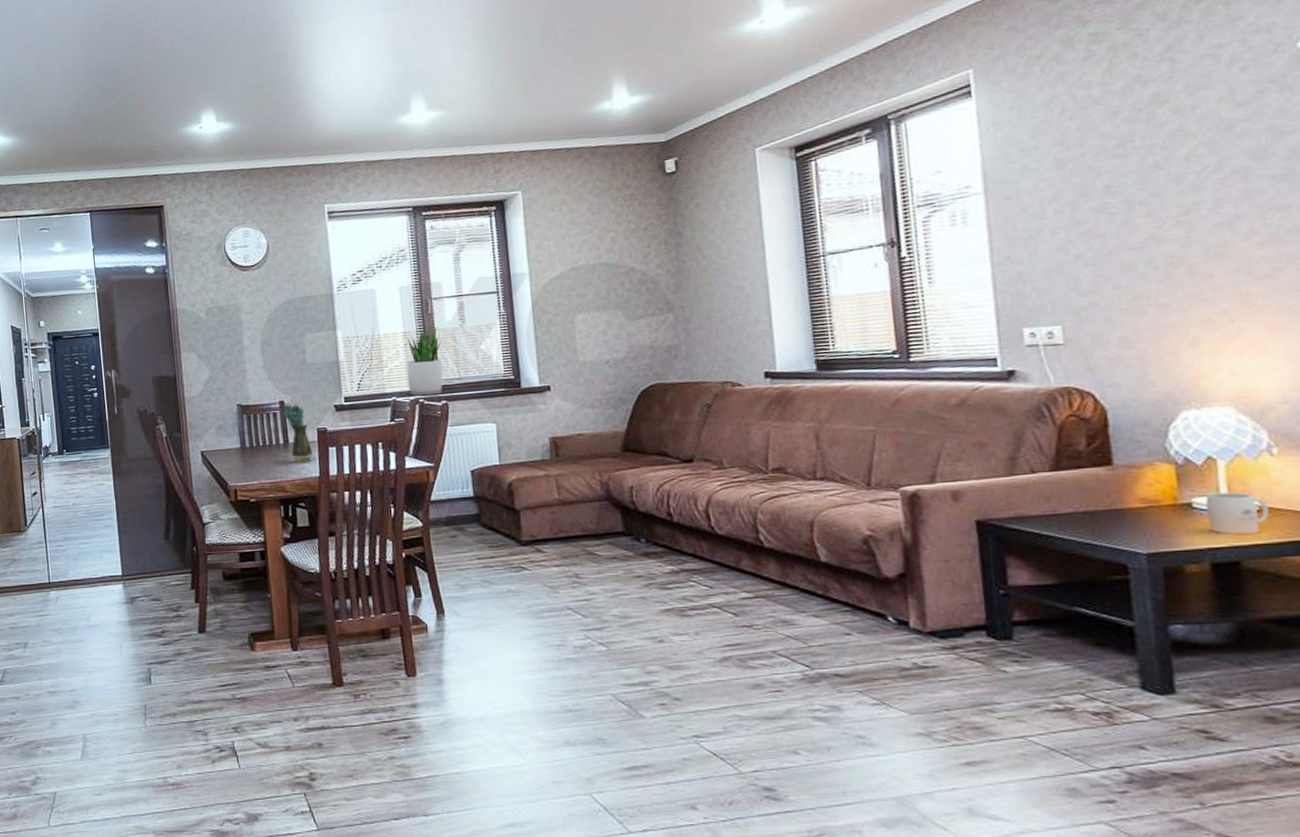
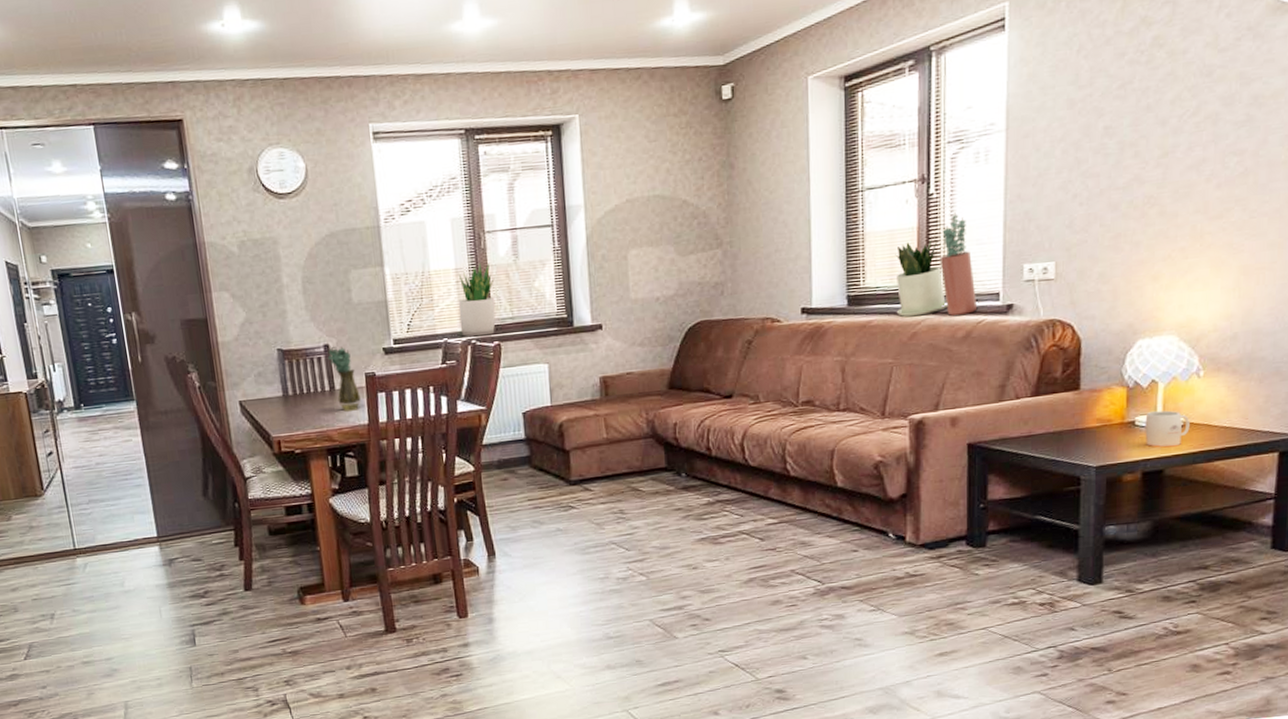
planter: none [867,303,935,383] -> present [895,239,947,317]
vase: none [920,275,972,383] -> present [940,212,978,317]

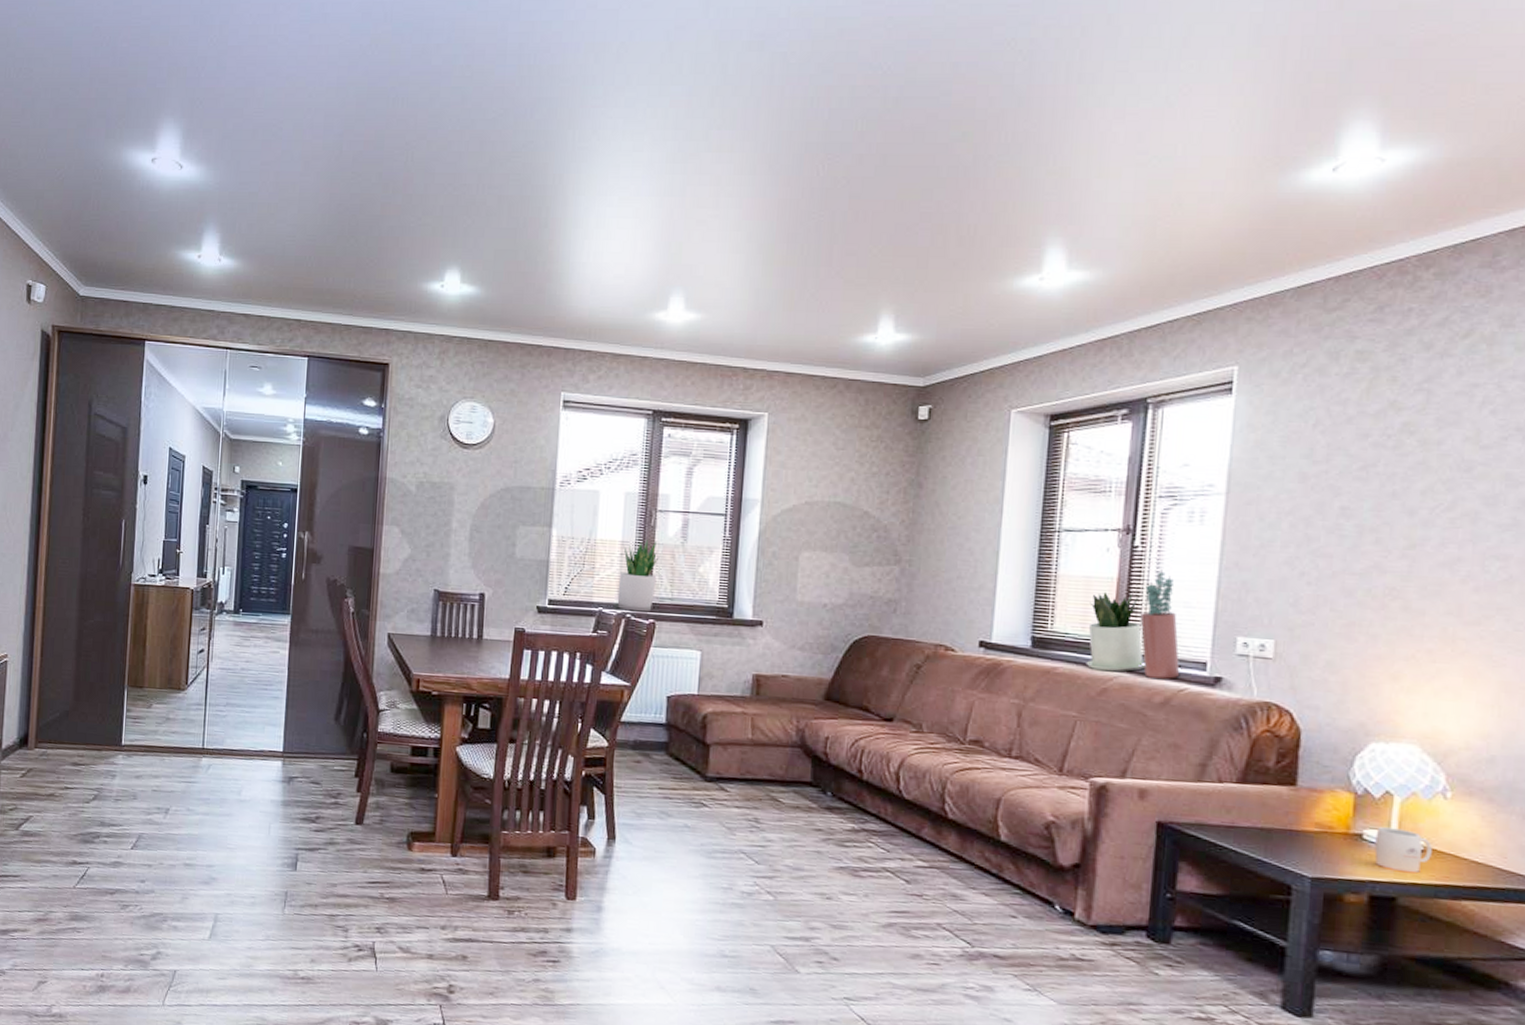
vase: present [327,345,361,412] -> none [480,594,507,663]

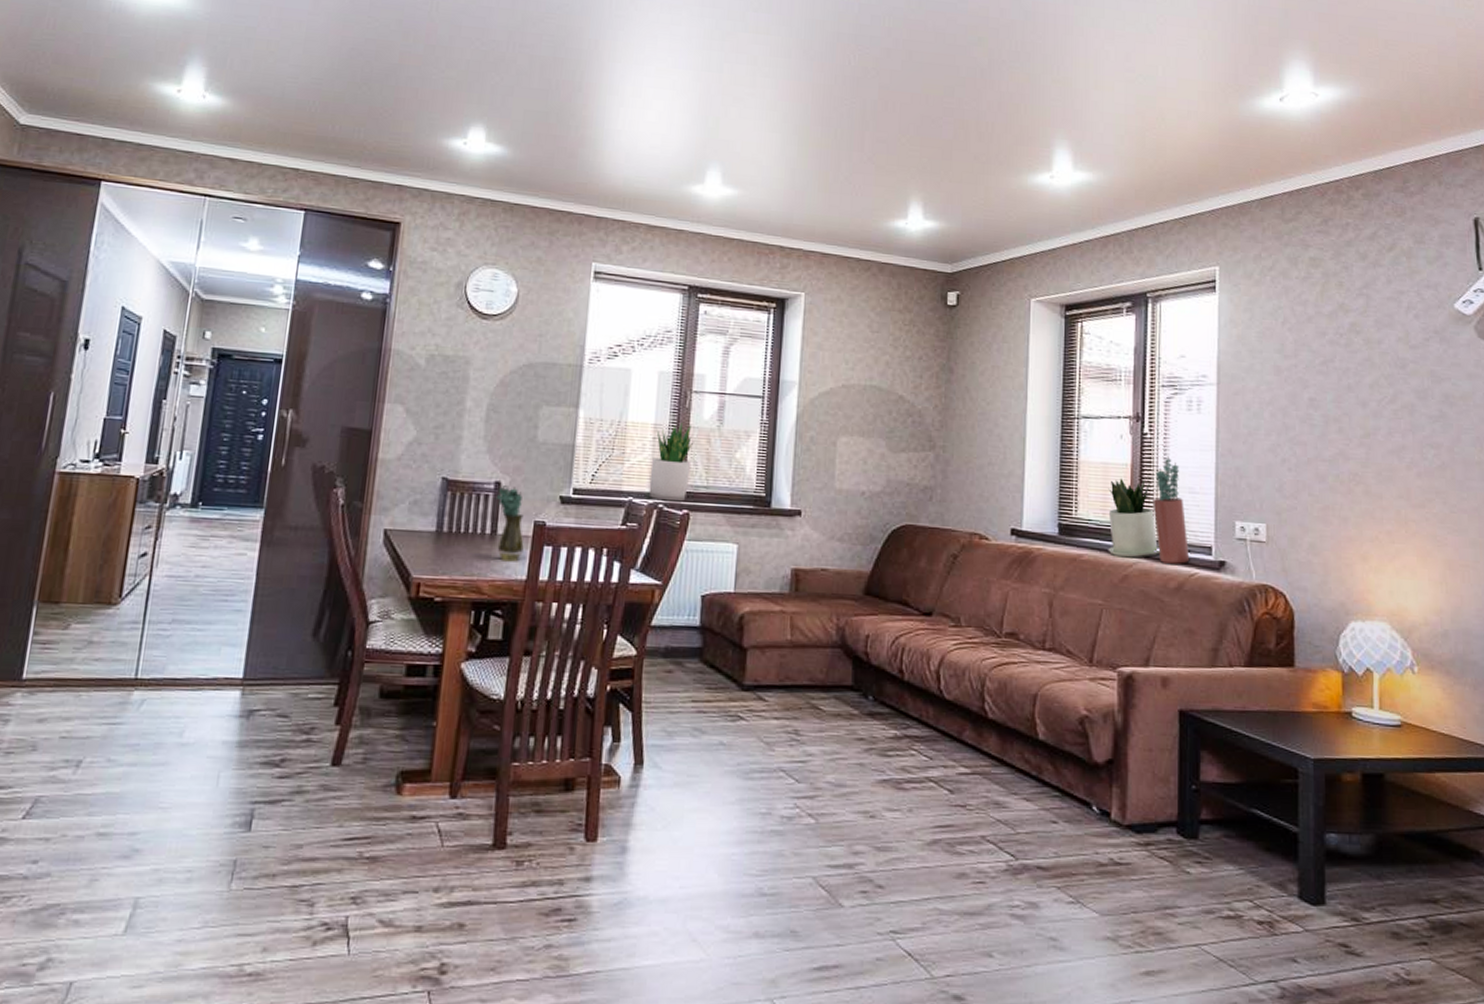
vase: none [480,594,507,663] -> present [496,482,524,562]
mug: present [1374,827,1432,874] -> none [1362,704,1408,749]

